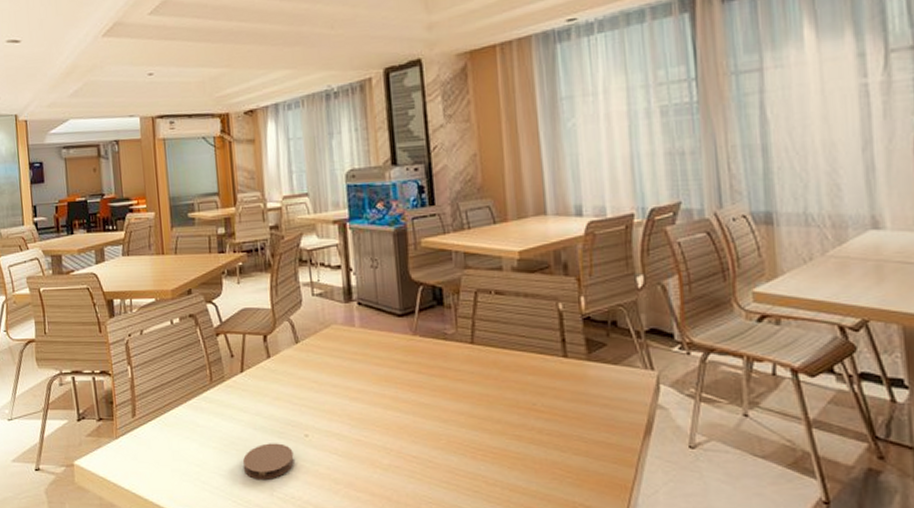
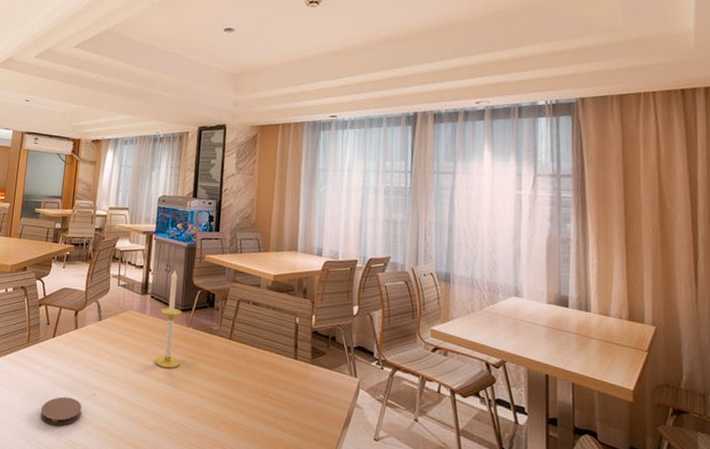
candle: none [373,263,410,391] -> present [155,269,182,369]

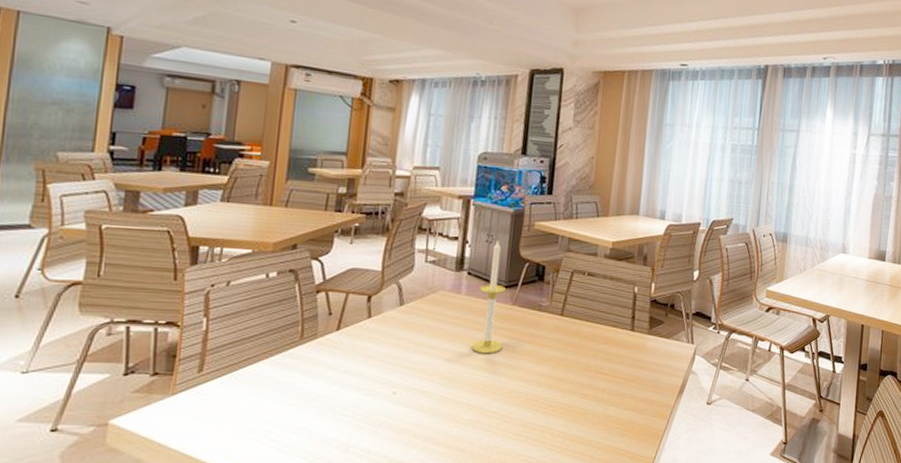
coaster: present [40,396,82,427] -> none [320,400,378,436]

